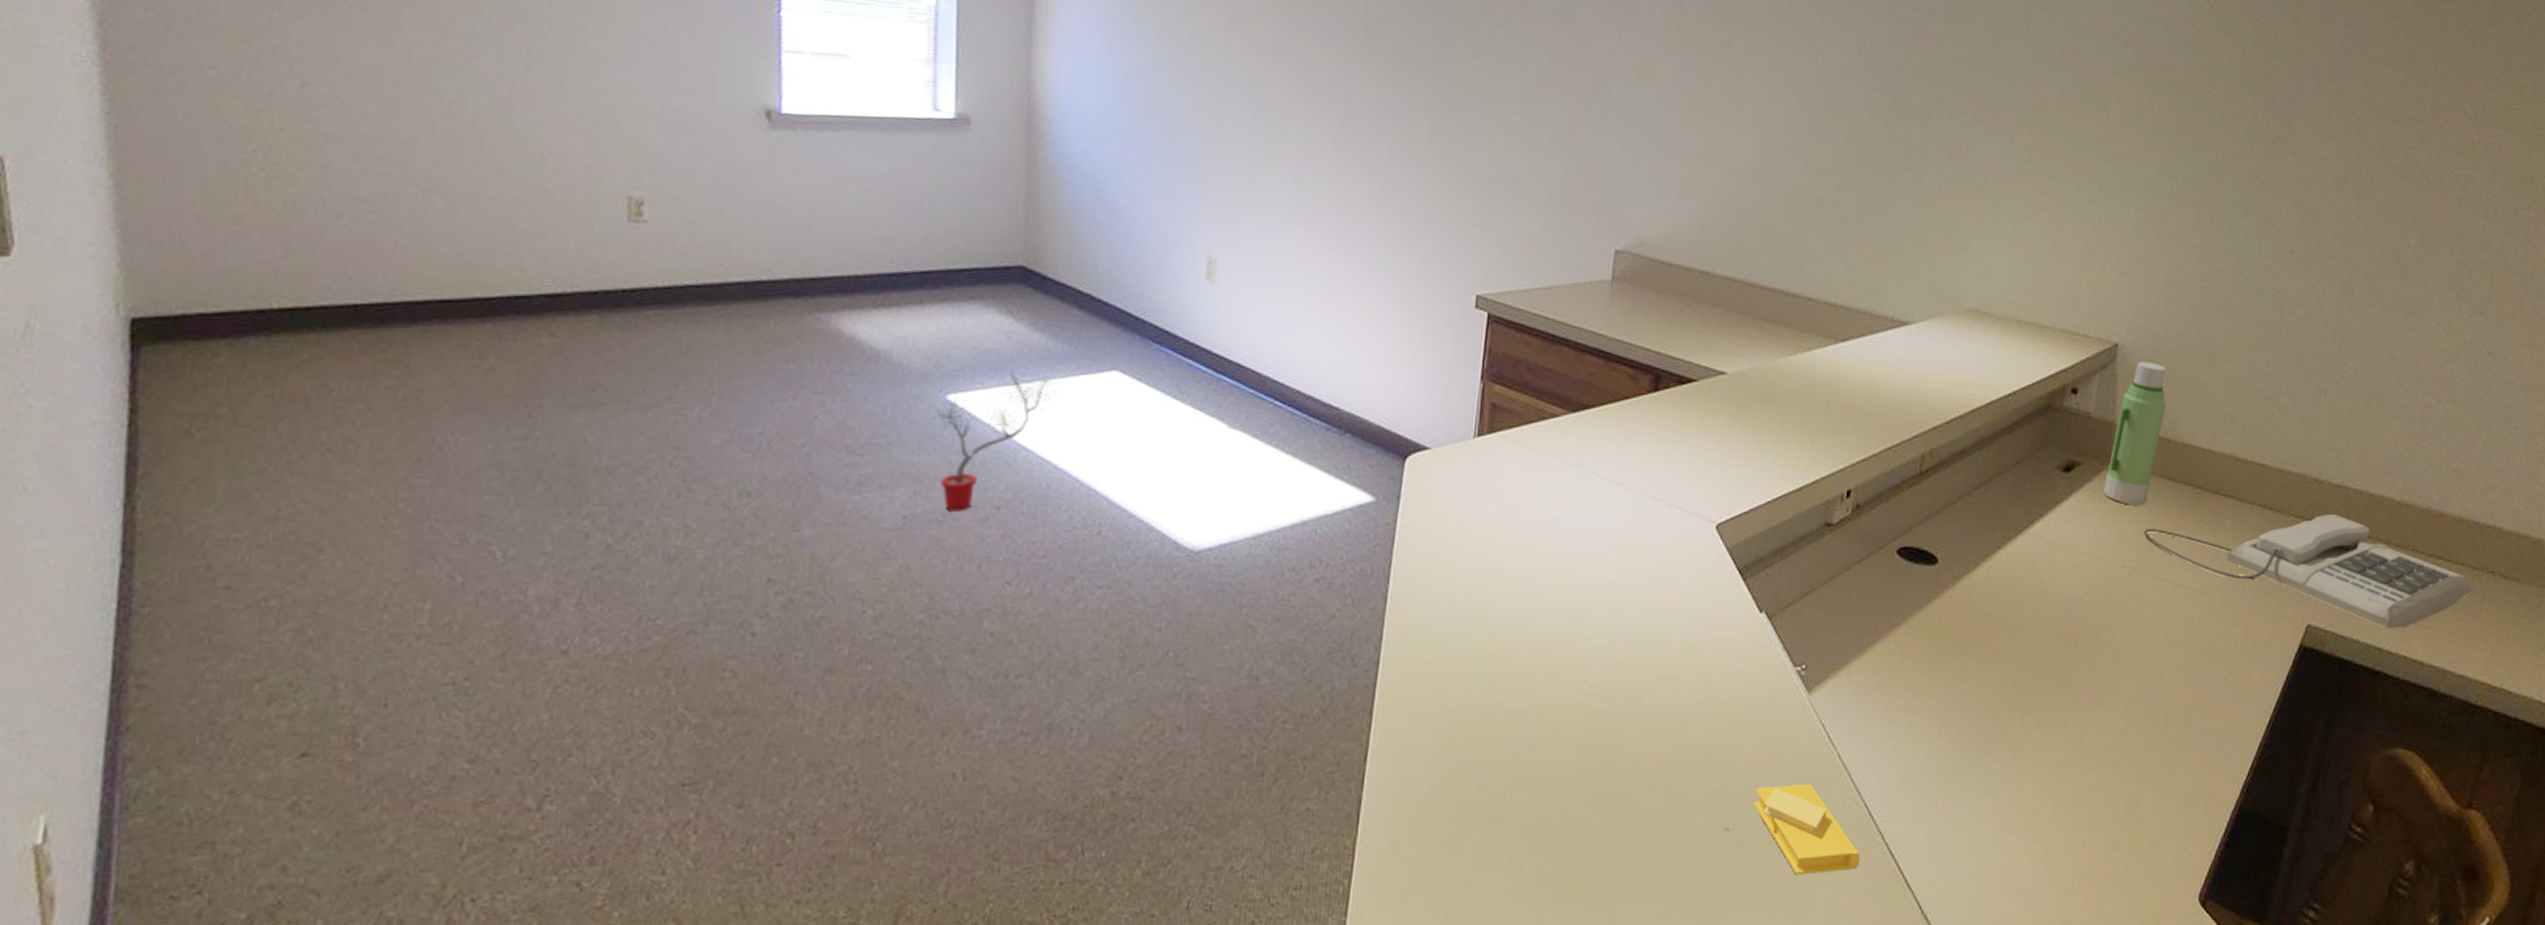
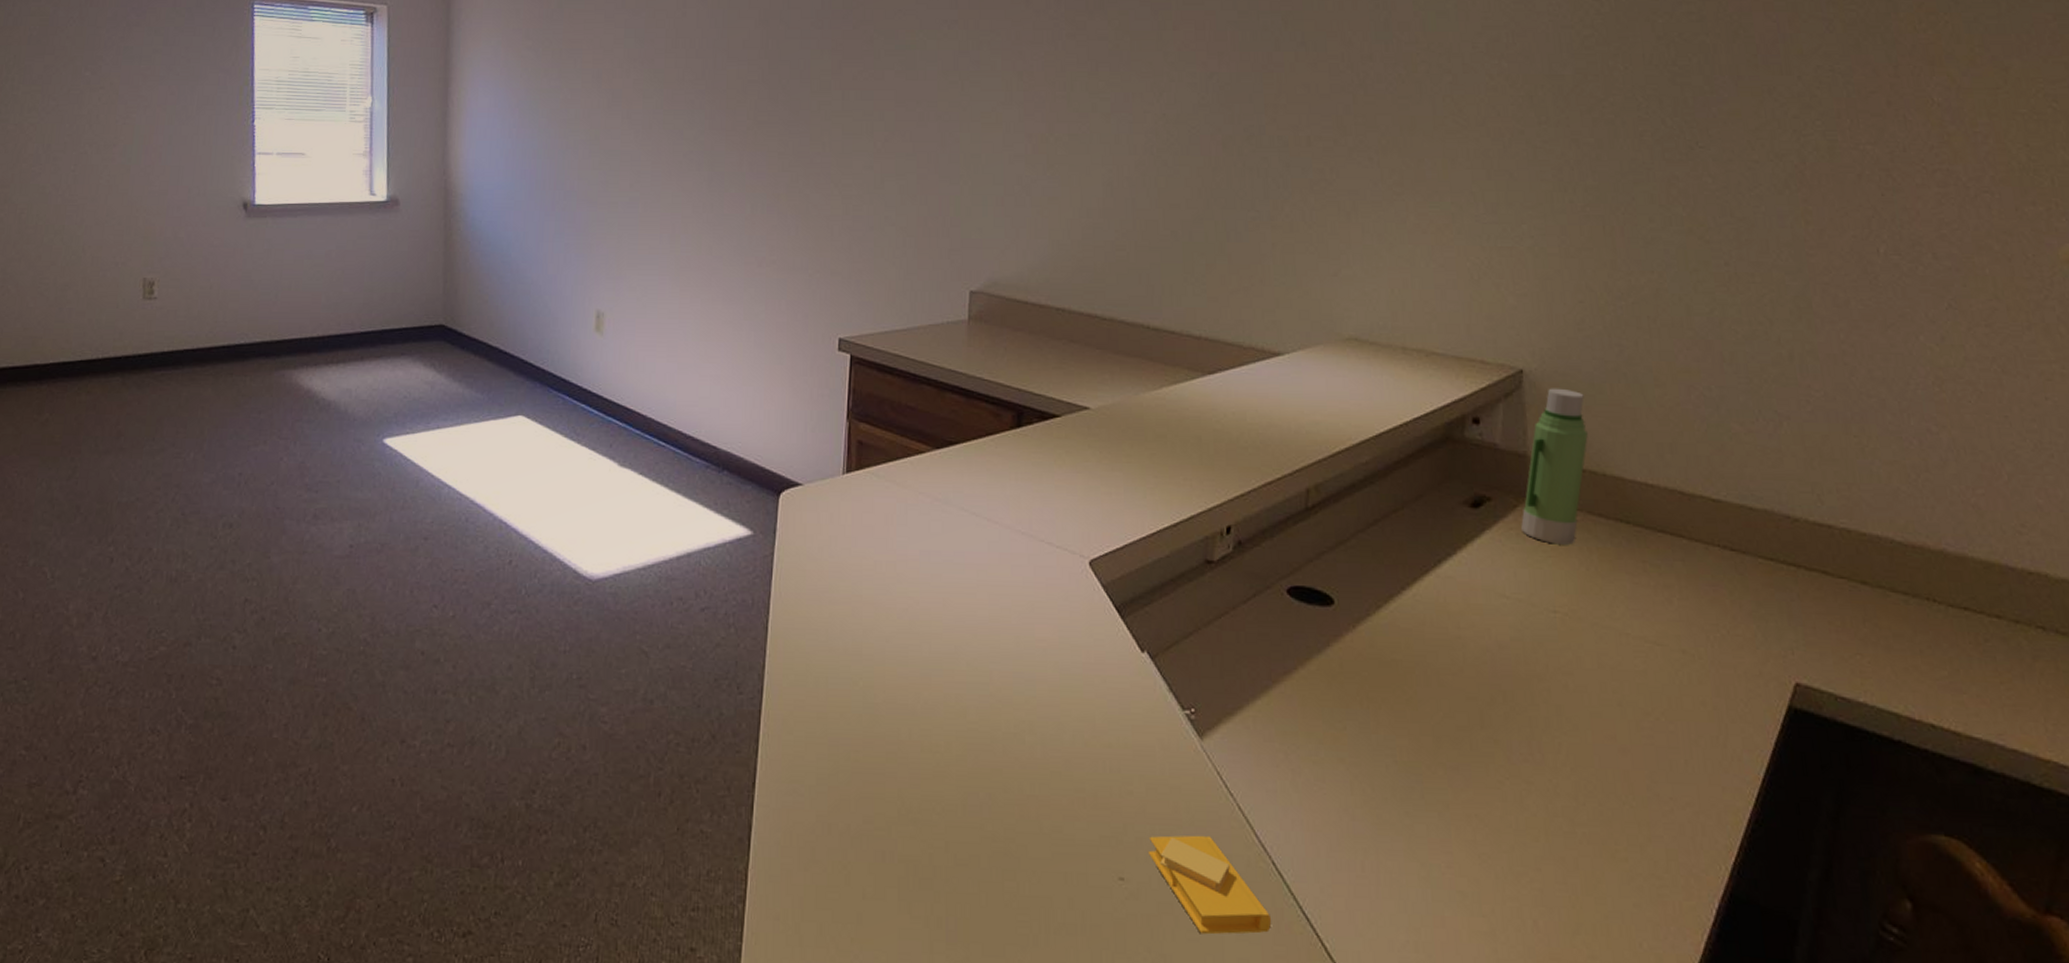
potted tree: present [931,365,1058,512] -> none [371,411,473,542]
telephone: present [2144,514,2472,629] -> none [1575,556,2017,691]

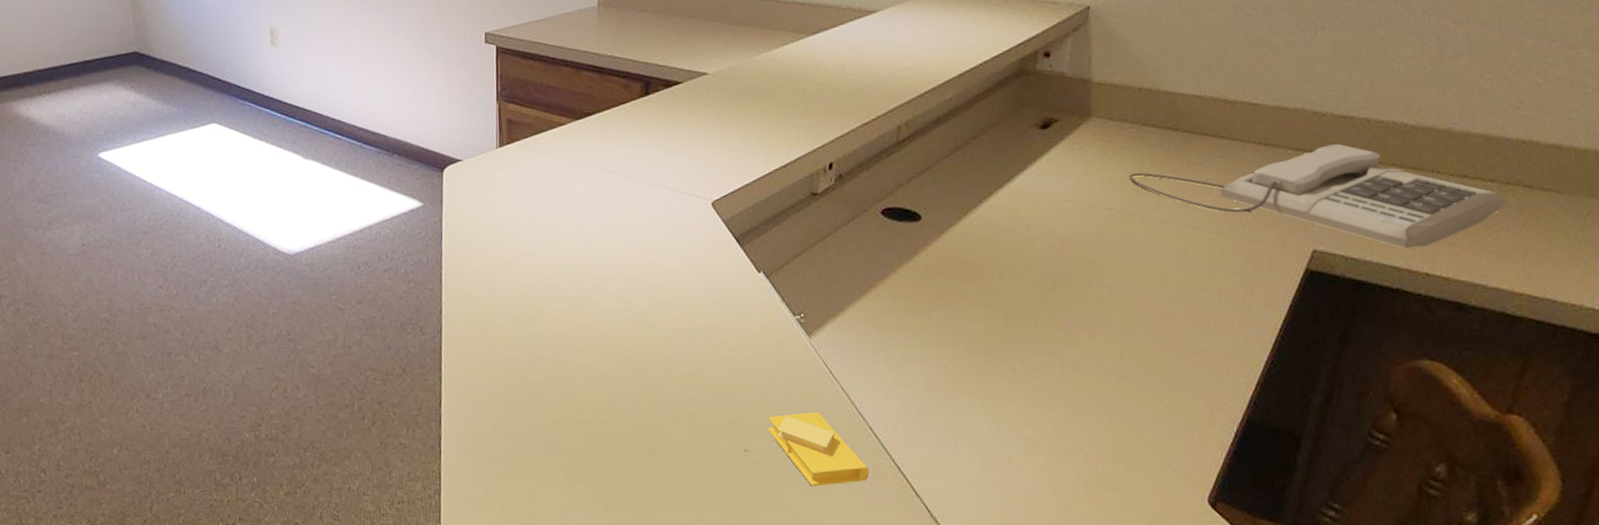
water bottle: present [1521,388,1588,545] -> none [1084,19,1145,154]
telephone: none [1575,556,2017,691] -> present [1129,144,1506,248]

